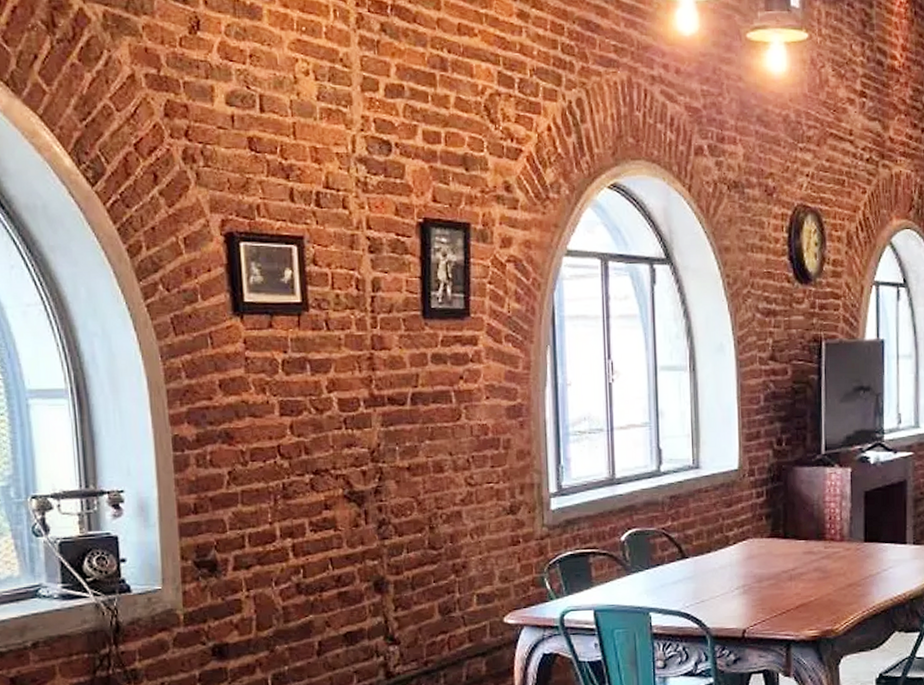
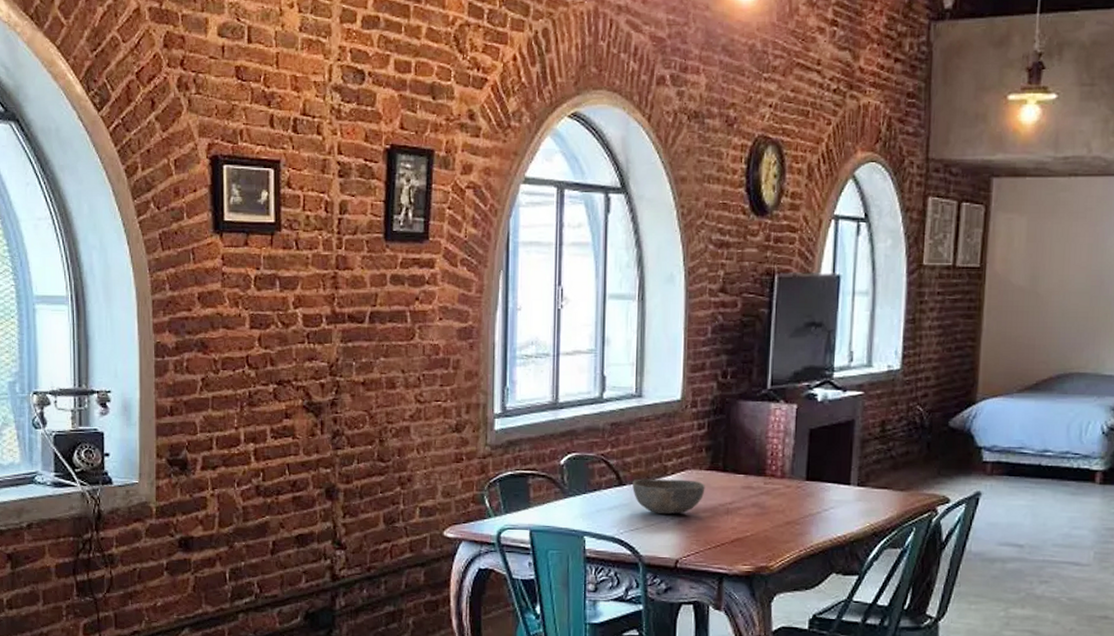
bowl: none [695,549,768,585] -> present [632,478,705,515]

